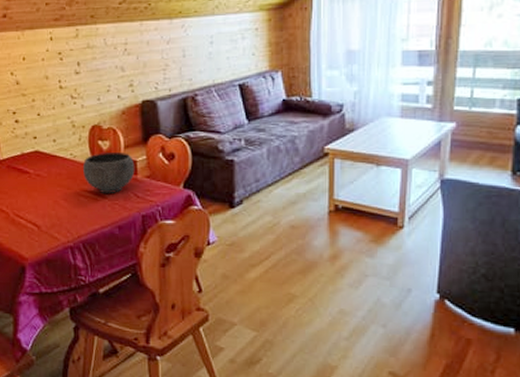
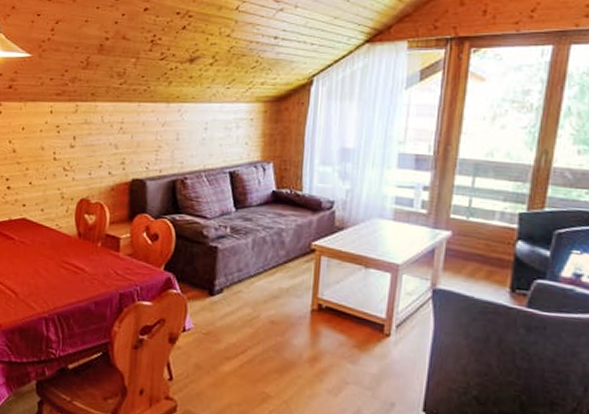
bowl: present [83,153,135,193] -> none [66,226,118,268]

